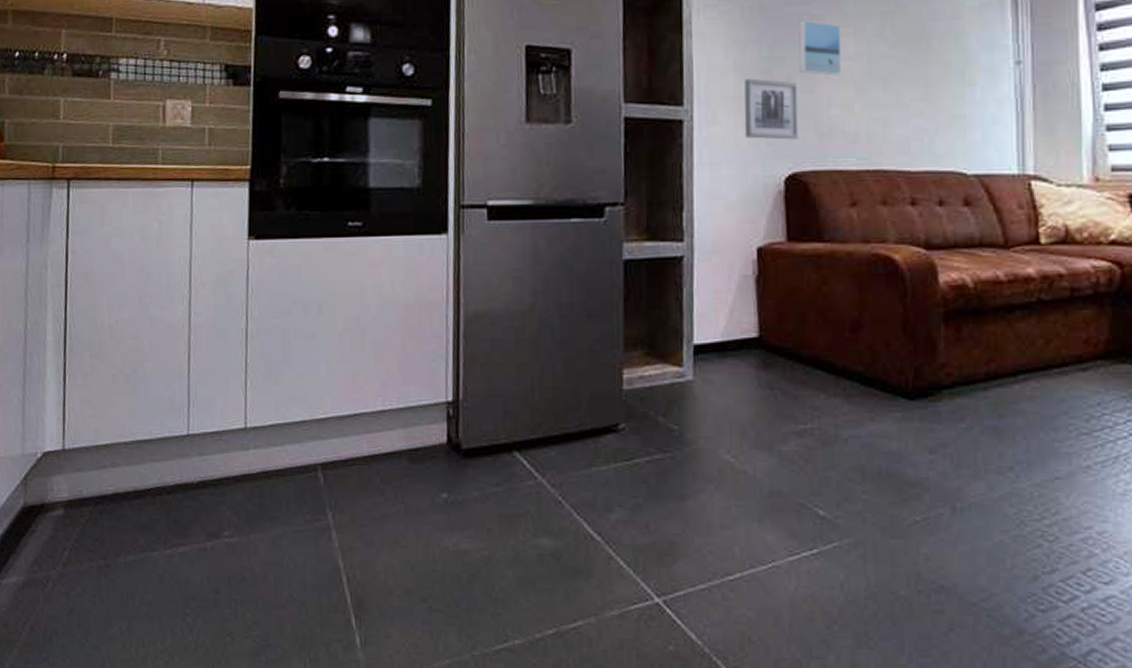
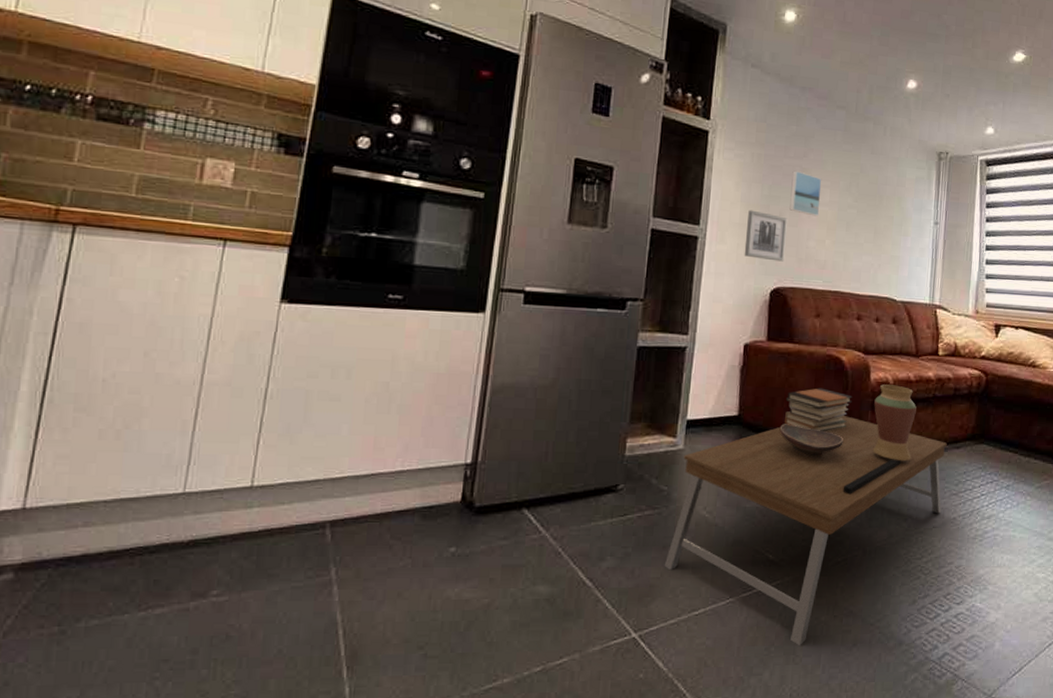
coffee table: none [684,332,1067,625] -> present [664,416,947,645]
decorative bowl: none [816,345,909,386] -> present [779,424,844,457]
book stack: none [820,297,915,353] -> present [785,388,853,431]
vase: none [948,288,1013,389] -> present [873,384,917,460]

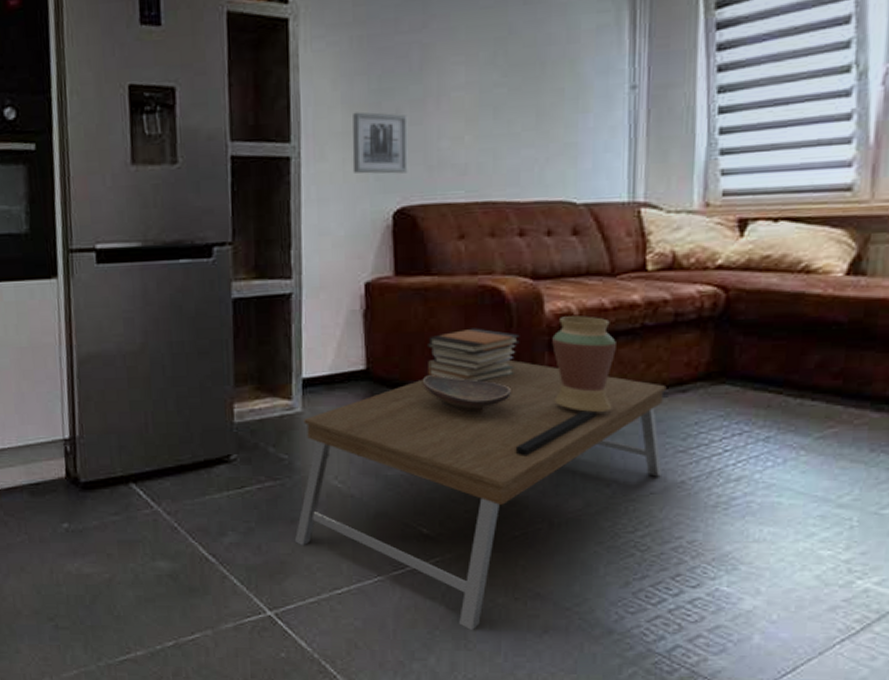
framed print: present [789,170,822,217] -> none [409,49,453,107]

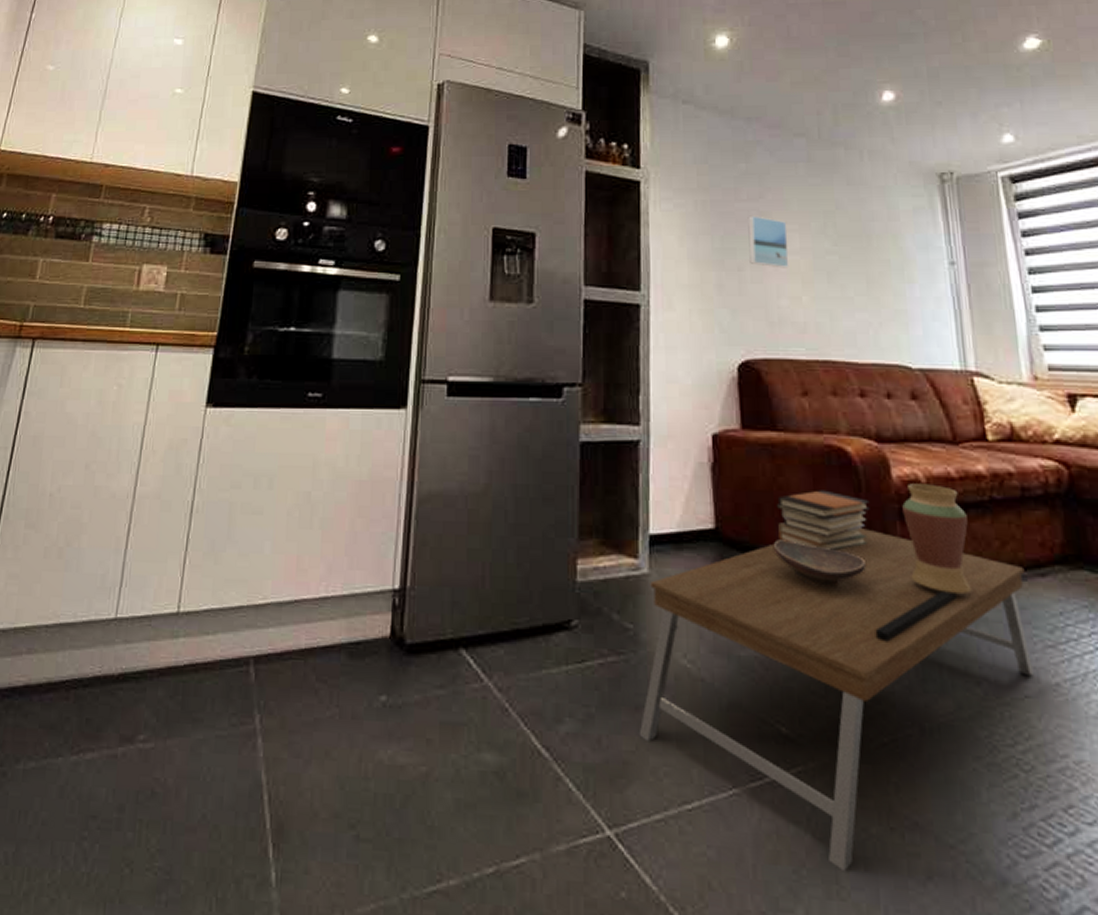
wall art: present [352,111,408,174] -> none [698,267,751,328]
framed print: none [409,49,453,107] -> present [748,215,789,268]

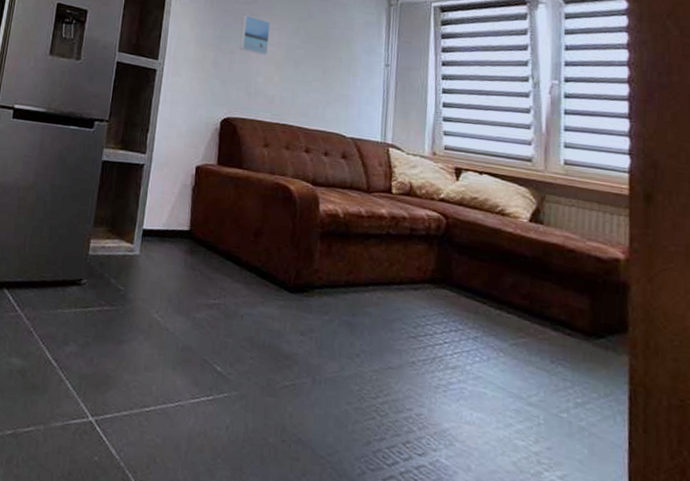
coffee table: present [639,528,1033,870] -> none [119,242,404,463]
decorative bowl: present [773,540,867,587] -> none [228,243,293,279]
book stack: present [776,490,870,550] -> none [233,213,301,255]
vase: present [902,483,972,593] -> none [322,216,369,295]

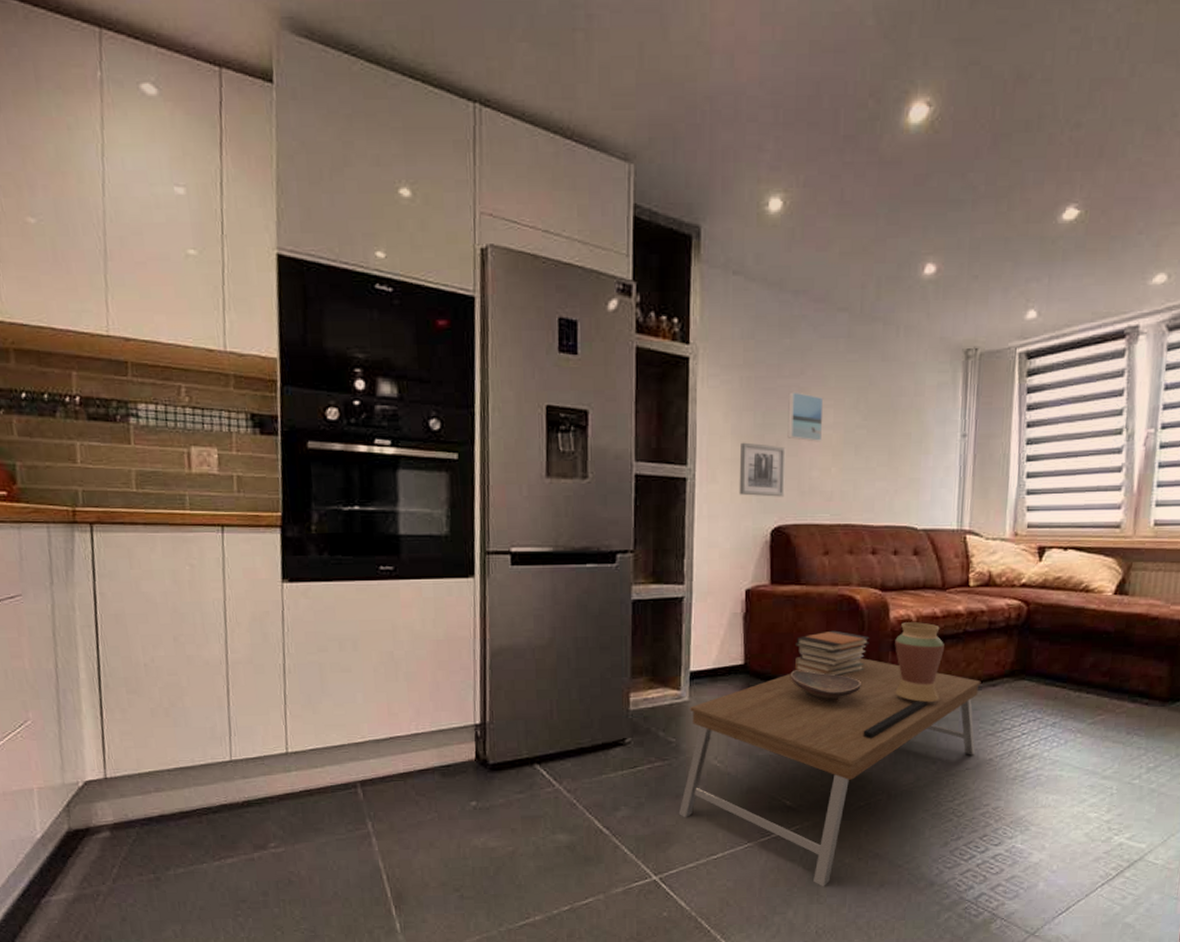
coffee table: none [119,242,404,463] -> present [678,658,981,886]
wall art: none [197,48,238,95] -> present [739,442,786,497]
decorative bowl: none [228,243,293,279] -> present [790,670,862,703]
book stack: none [233,213,301,255] -> present [795,630,870,676]
vase: none [322,216,369,295] -> present [895,622,944,702]

